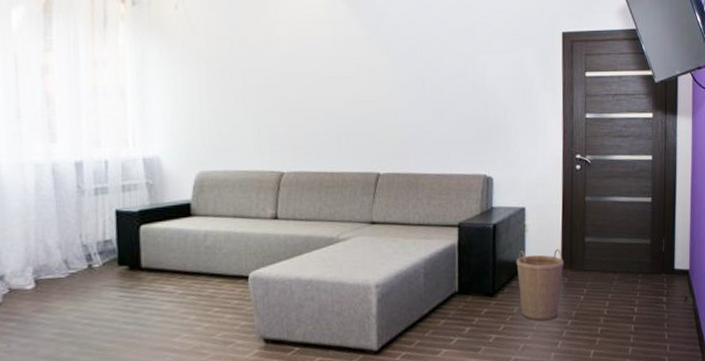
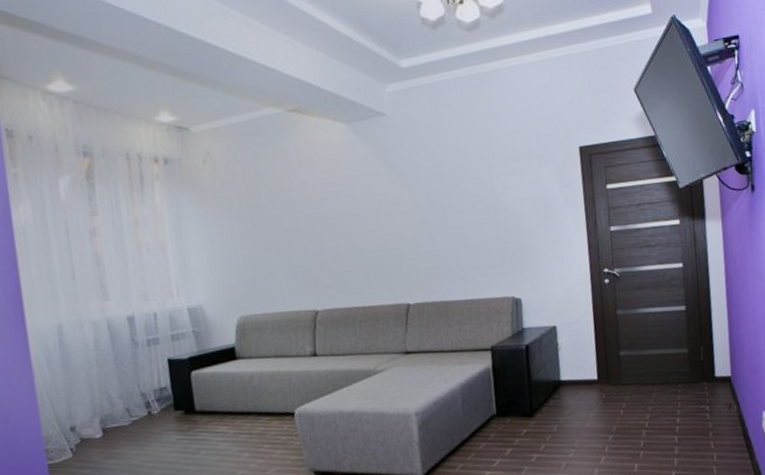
basket: present [516,249,564,321] -> none [551,365,600,438]

